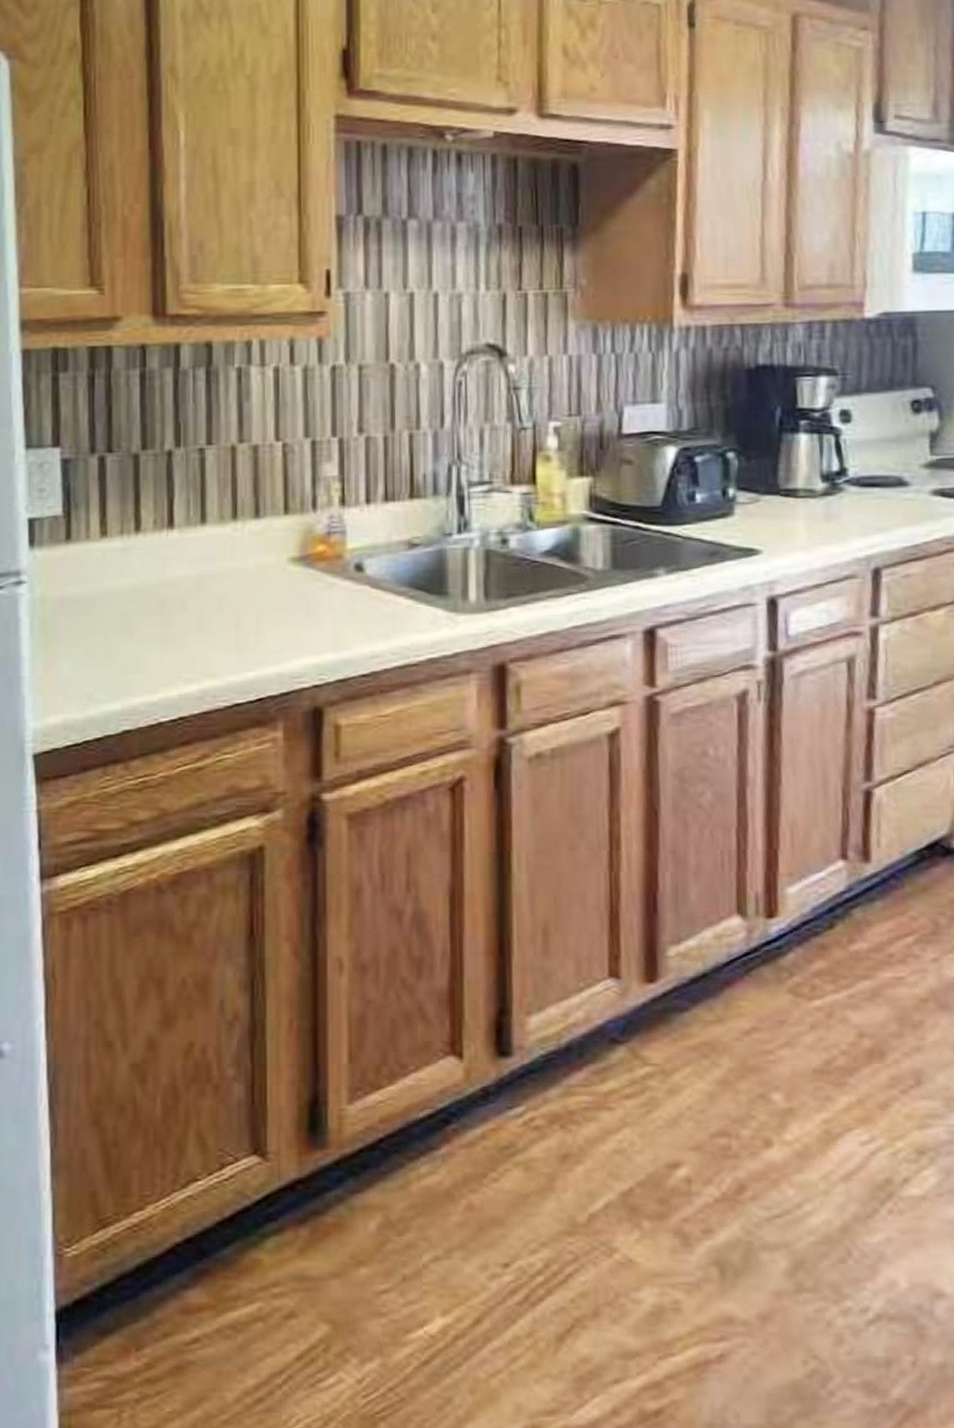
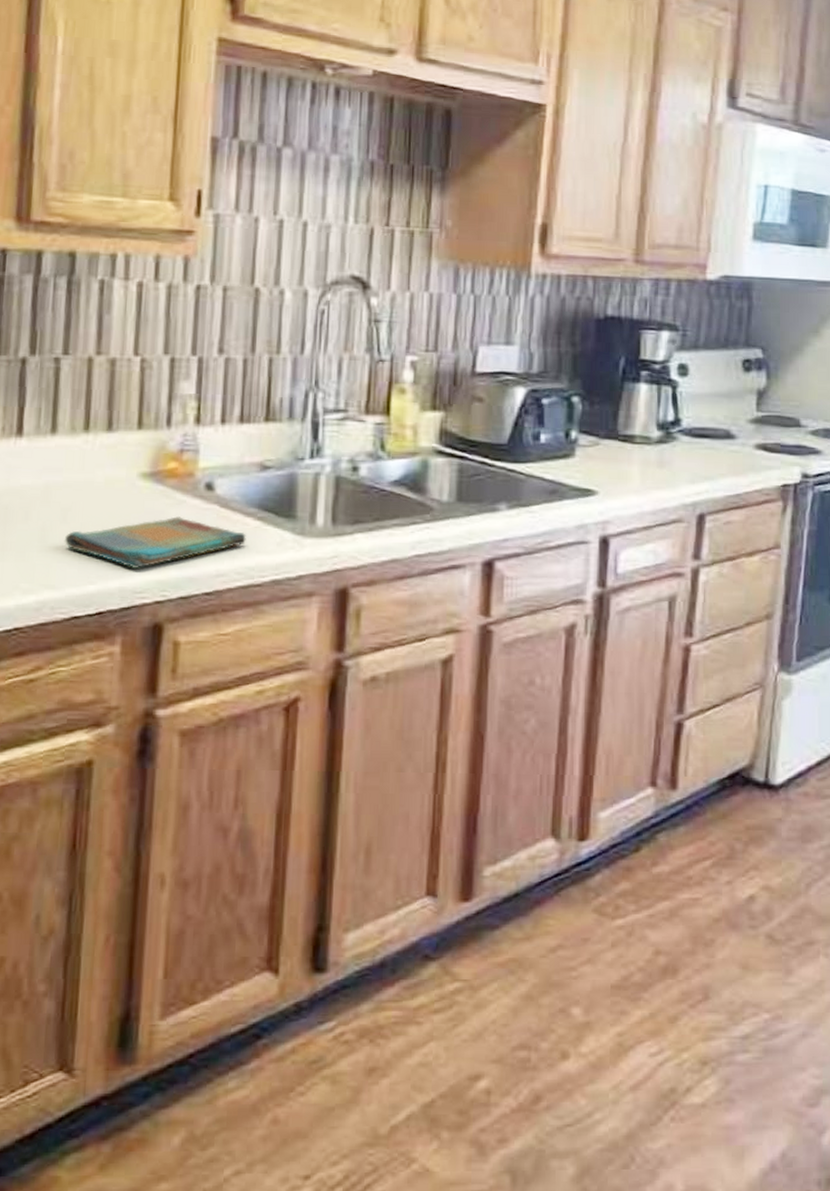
dish towel: none [220,599,399,655] -> present [64,516,246,570]

